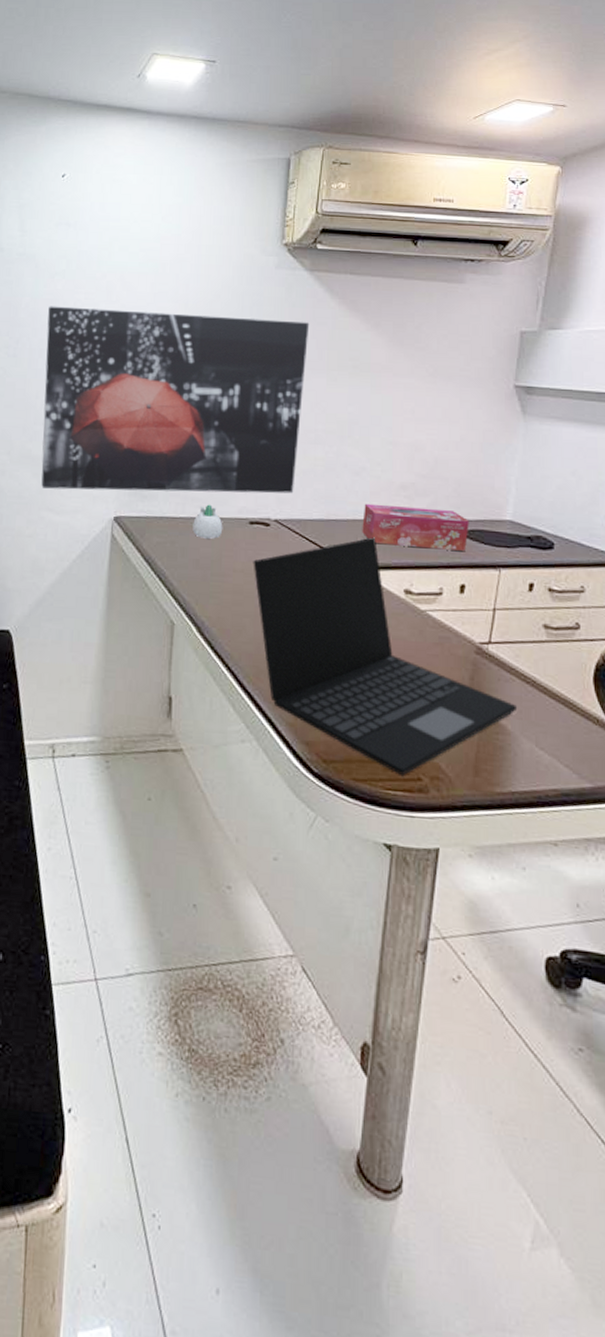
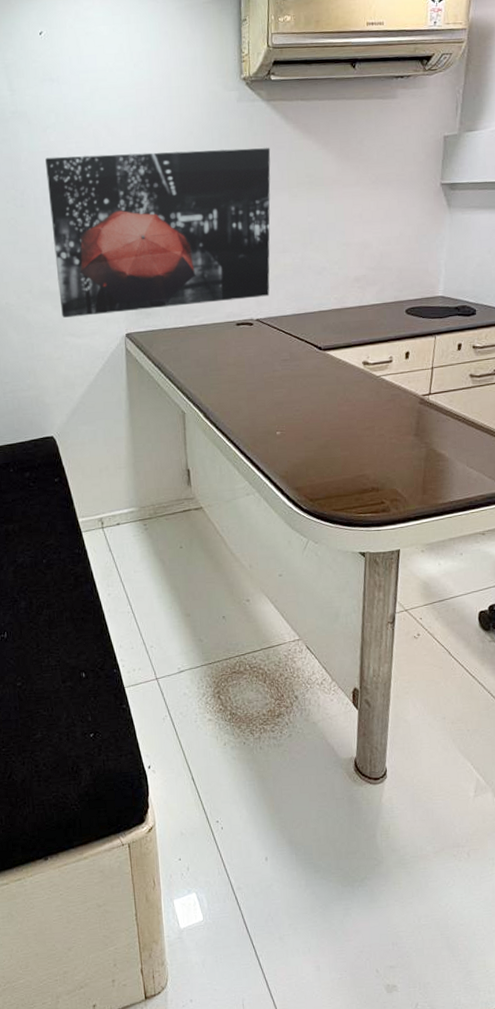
succulent planter: present [193,504,223,539] -> none [191,313,216,342]
laptop: present [253,537,518,777] -> none [242,323,453,503]
tissue box: present [362,503,469,551] -> none [326,294,410,329]

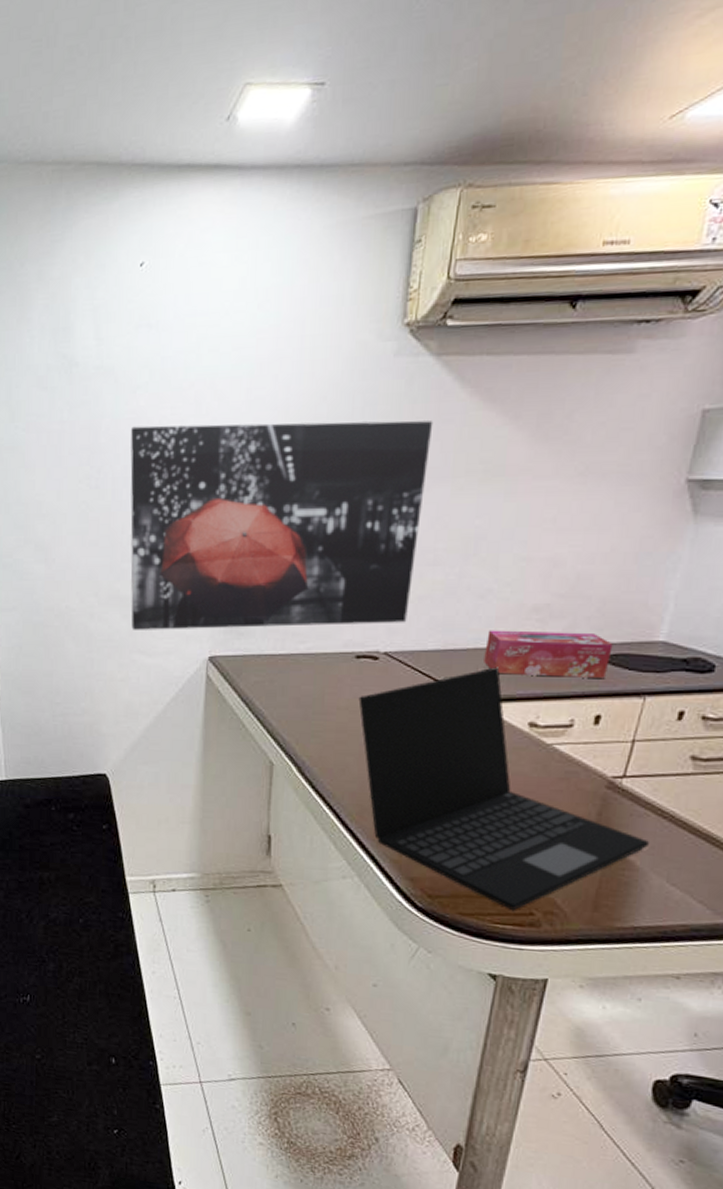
laptop: none [242,323,453,503] -> present [358,667,650,911]
tissue box: none [326,294,410,329] -> present [484,630,613,678]

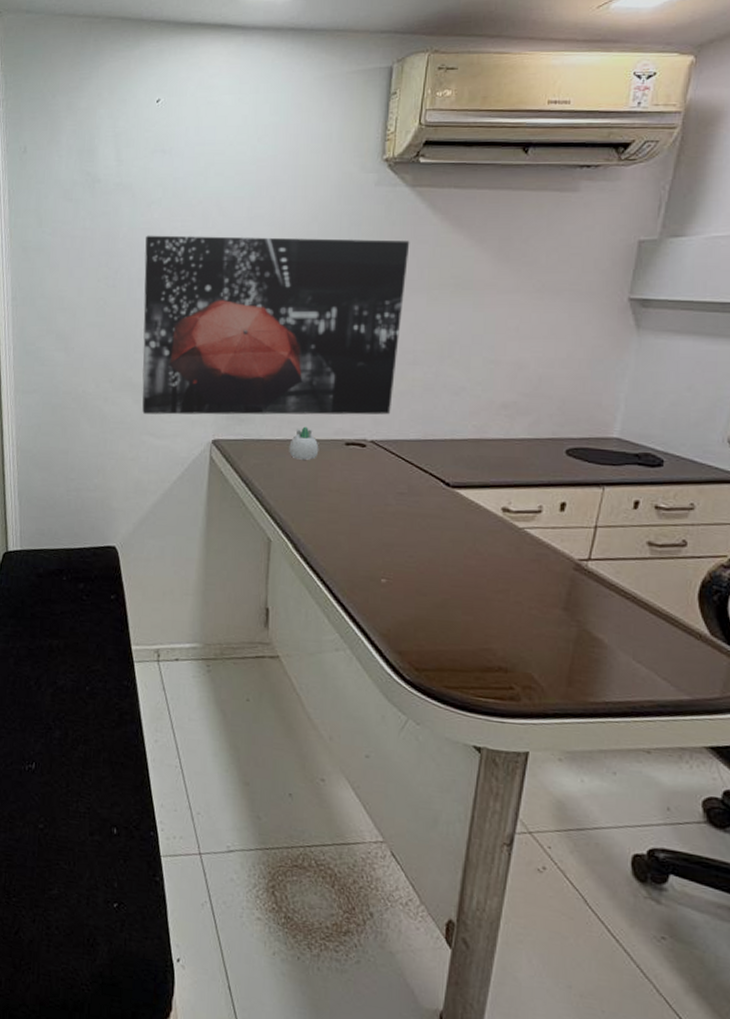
succulent planter: none [293,639,327,676] -> present [289,426,319,460]
laptop: present [358,667,650,911] -> none [348,456,616,685]
tissue box: present [484,630,613,678] -> none [460,423,573,469]

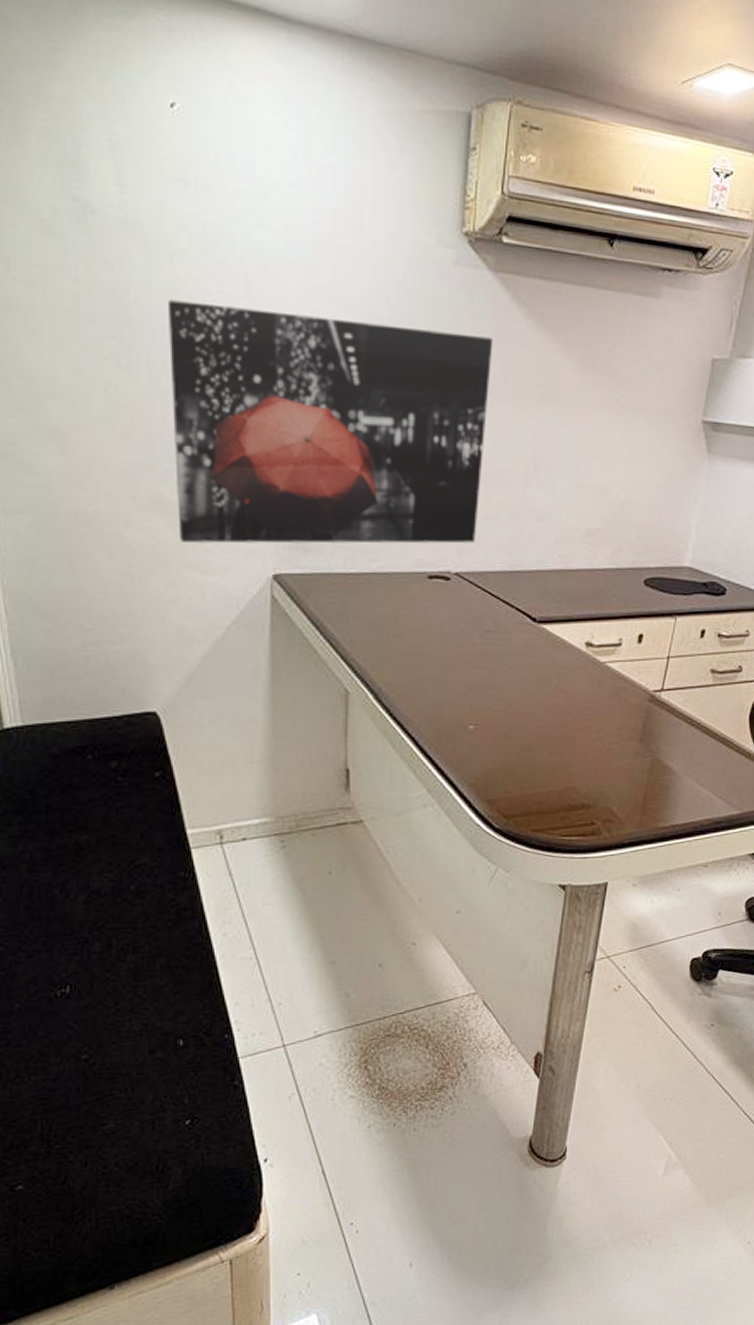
succulent planter: present [289,426,319,460] -> none [365,557,399,597]

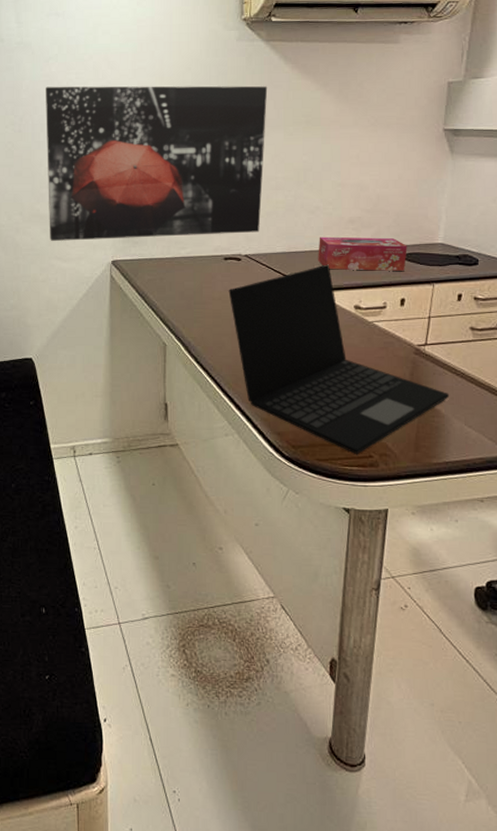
laptop: none [432,589,683,823] -> present [228,264,450,455]
tissue box: none [546,552,651,600] -> present [318,236,407,271]

